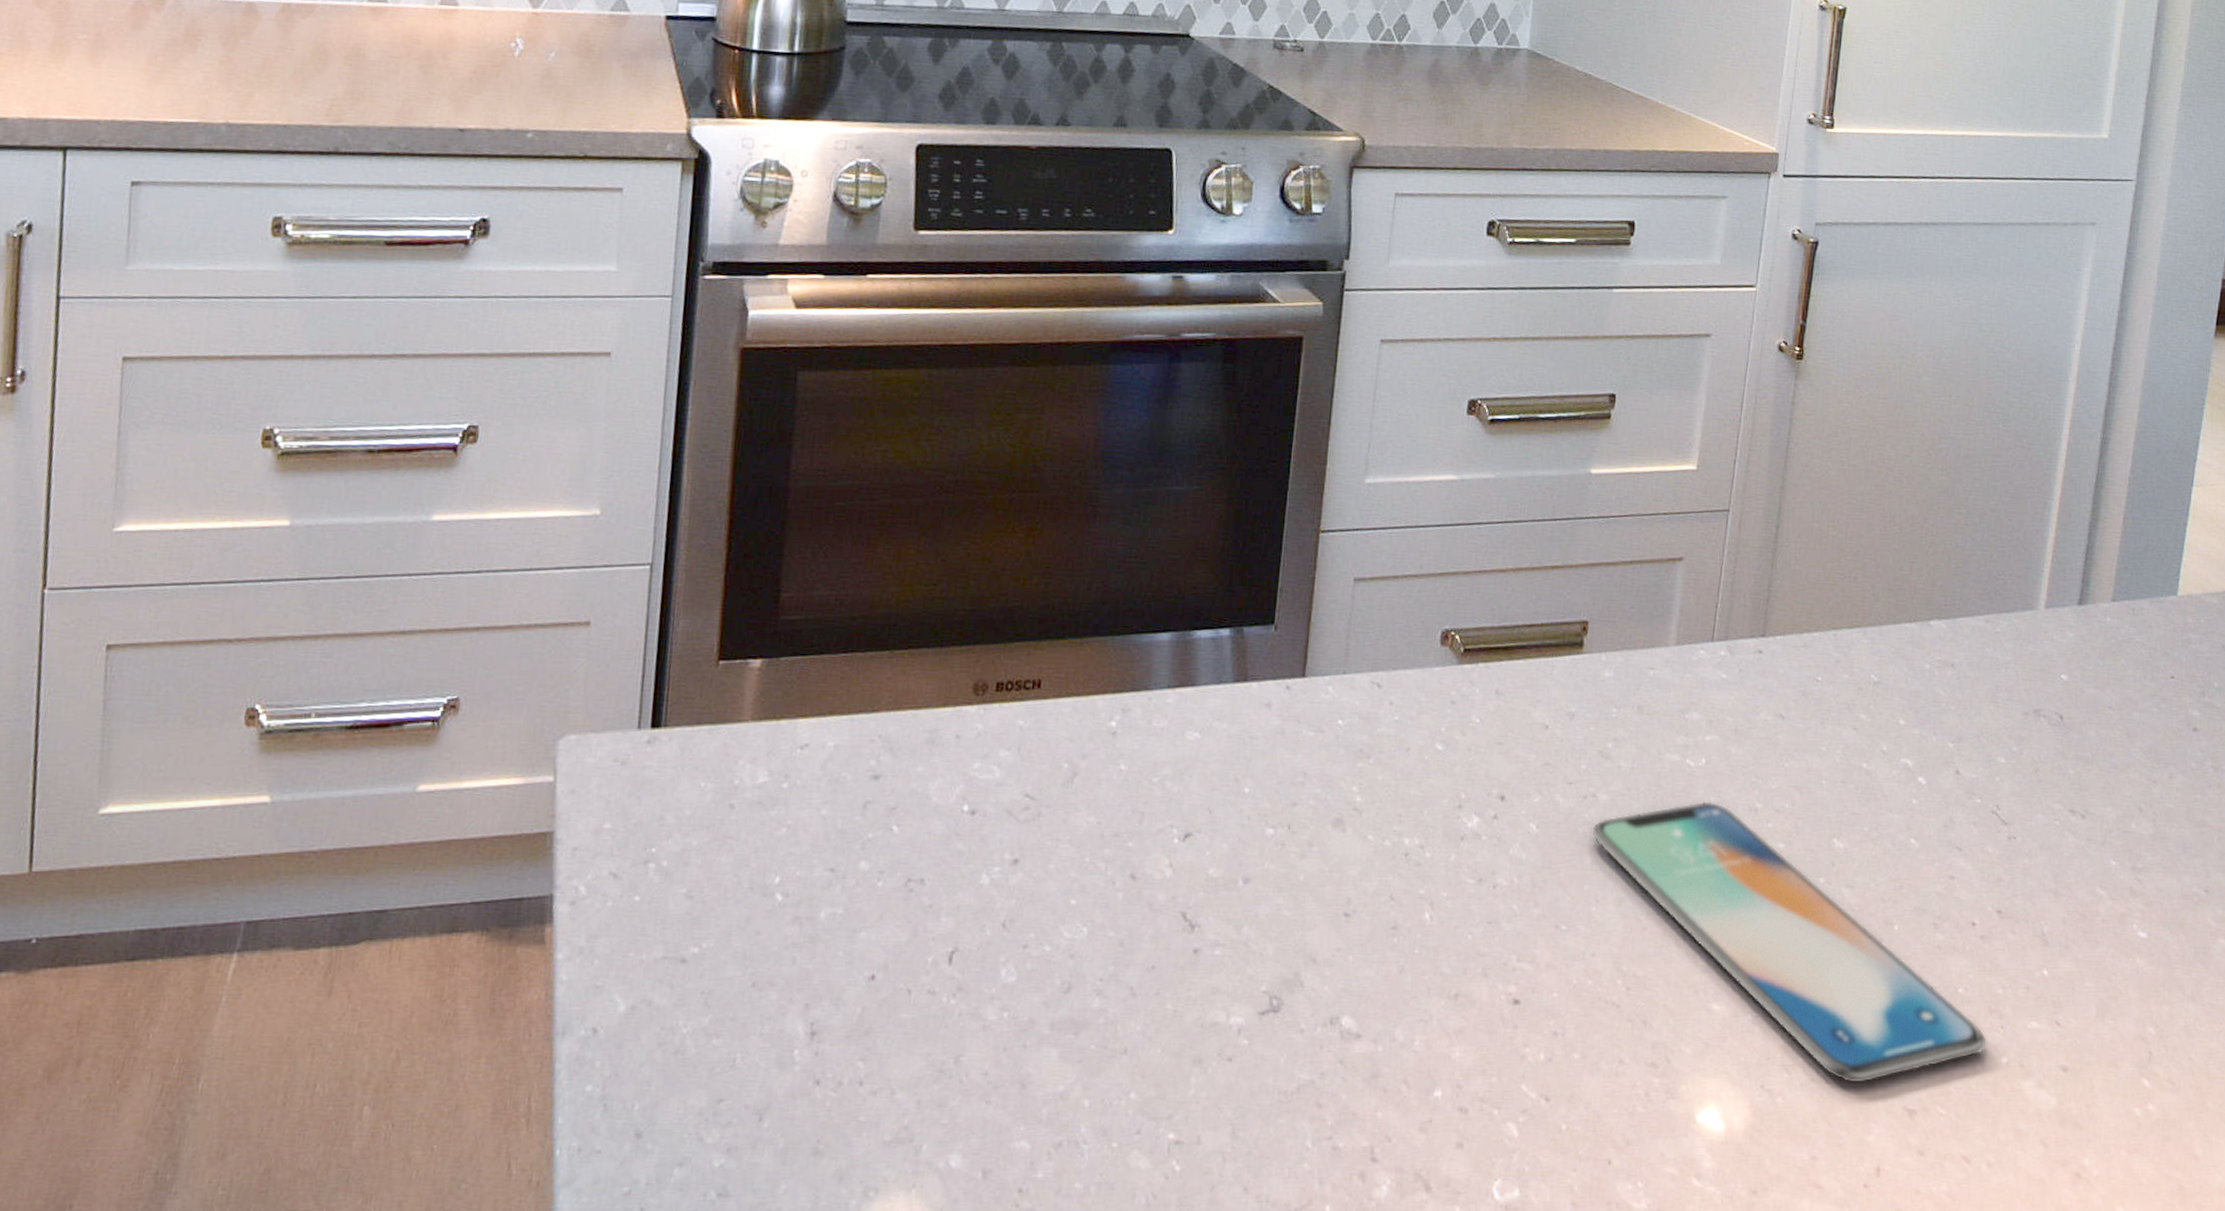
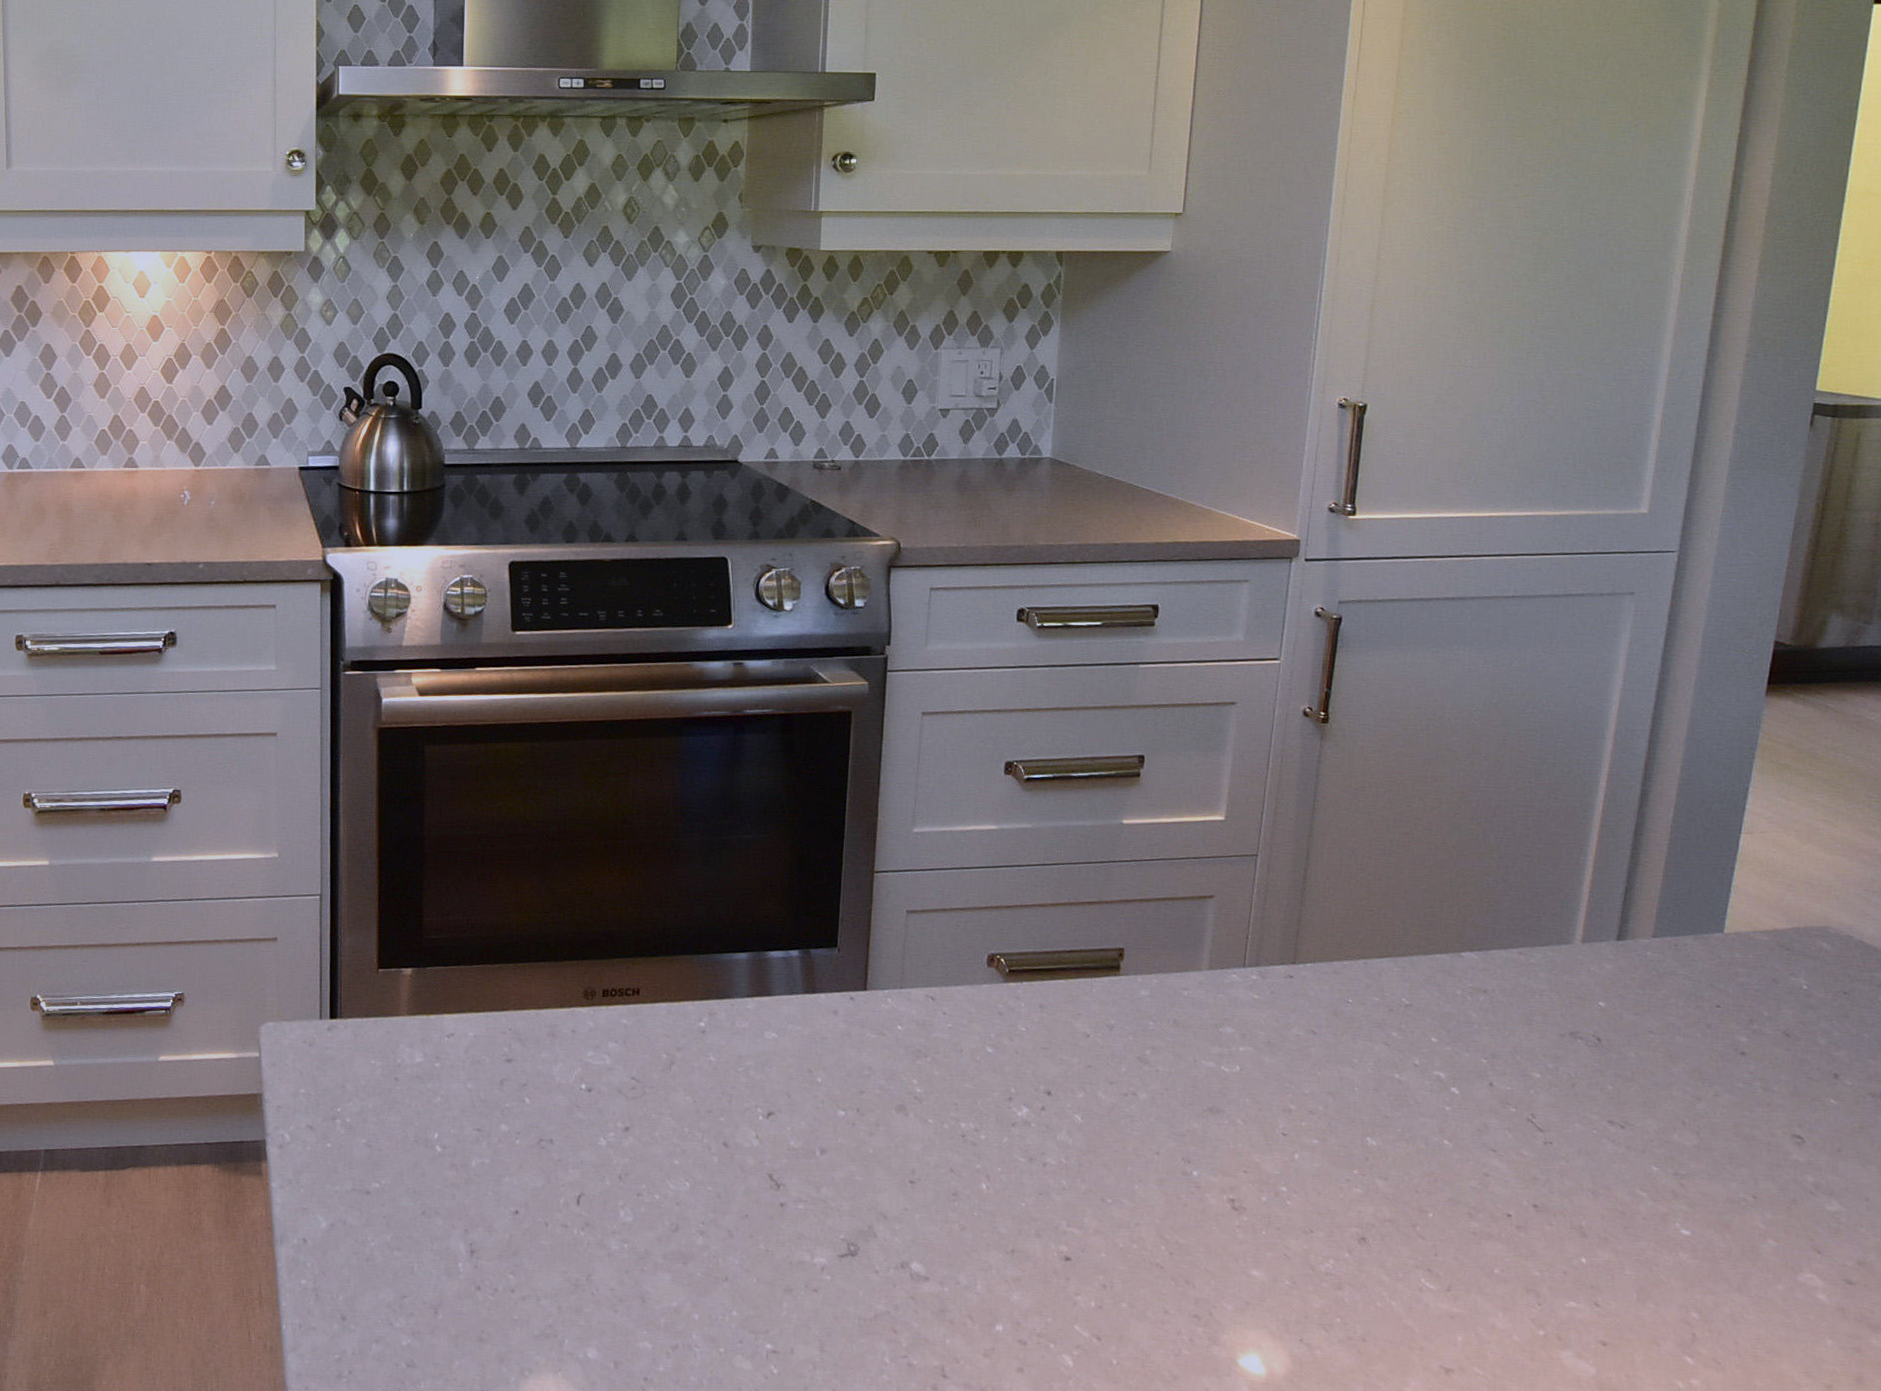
smartphone: present [1591,801,1987,1085] -> none [1132,1101,1524,1345]

